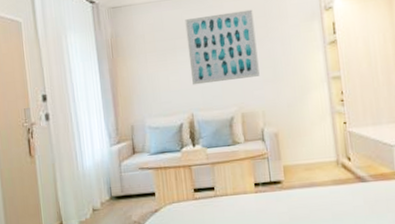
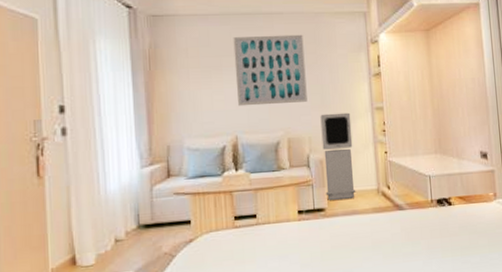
air purifier: none [273,84,314,173] -> present [320,112,356,200]

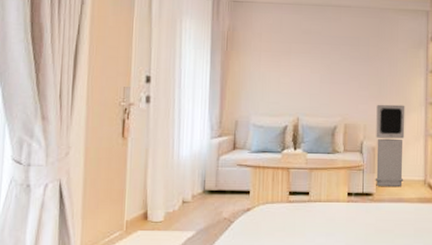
wall art: present [233,34,308,107] -> none [302,26,367,92]

